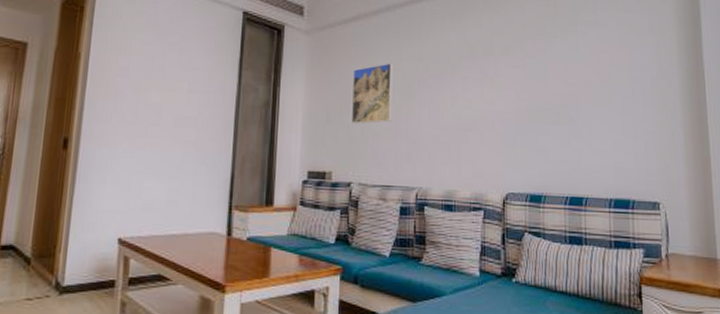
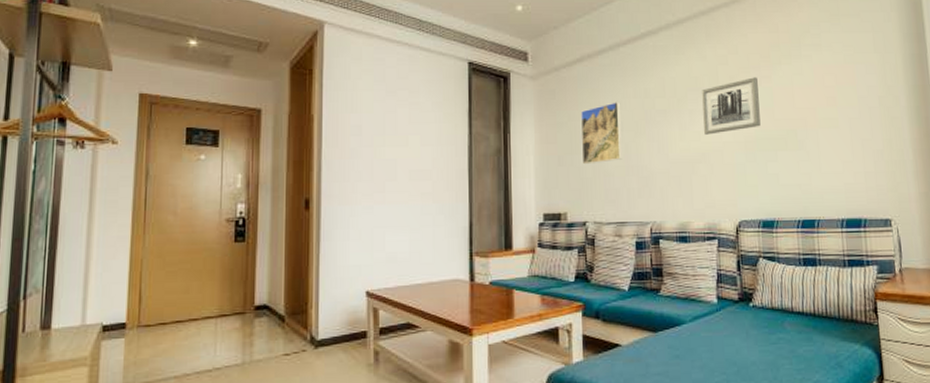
wall art: none [476,49,533,103] -> present [702,77,761,135]

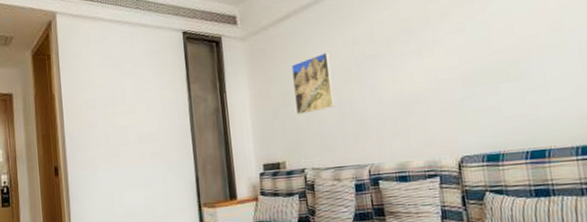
wall art: present [702,77,761,135] -> none [412,11,478,75]

